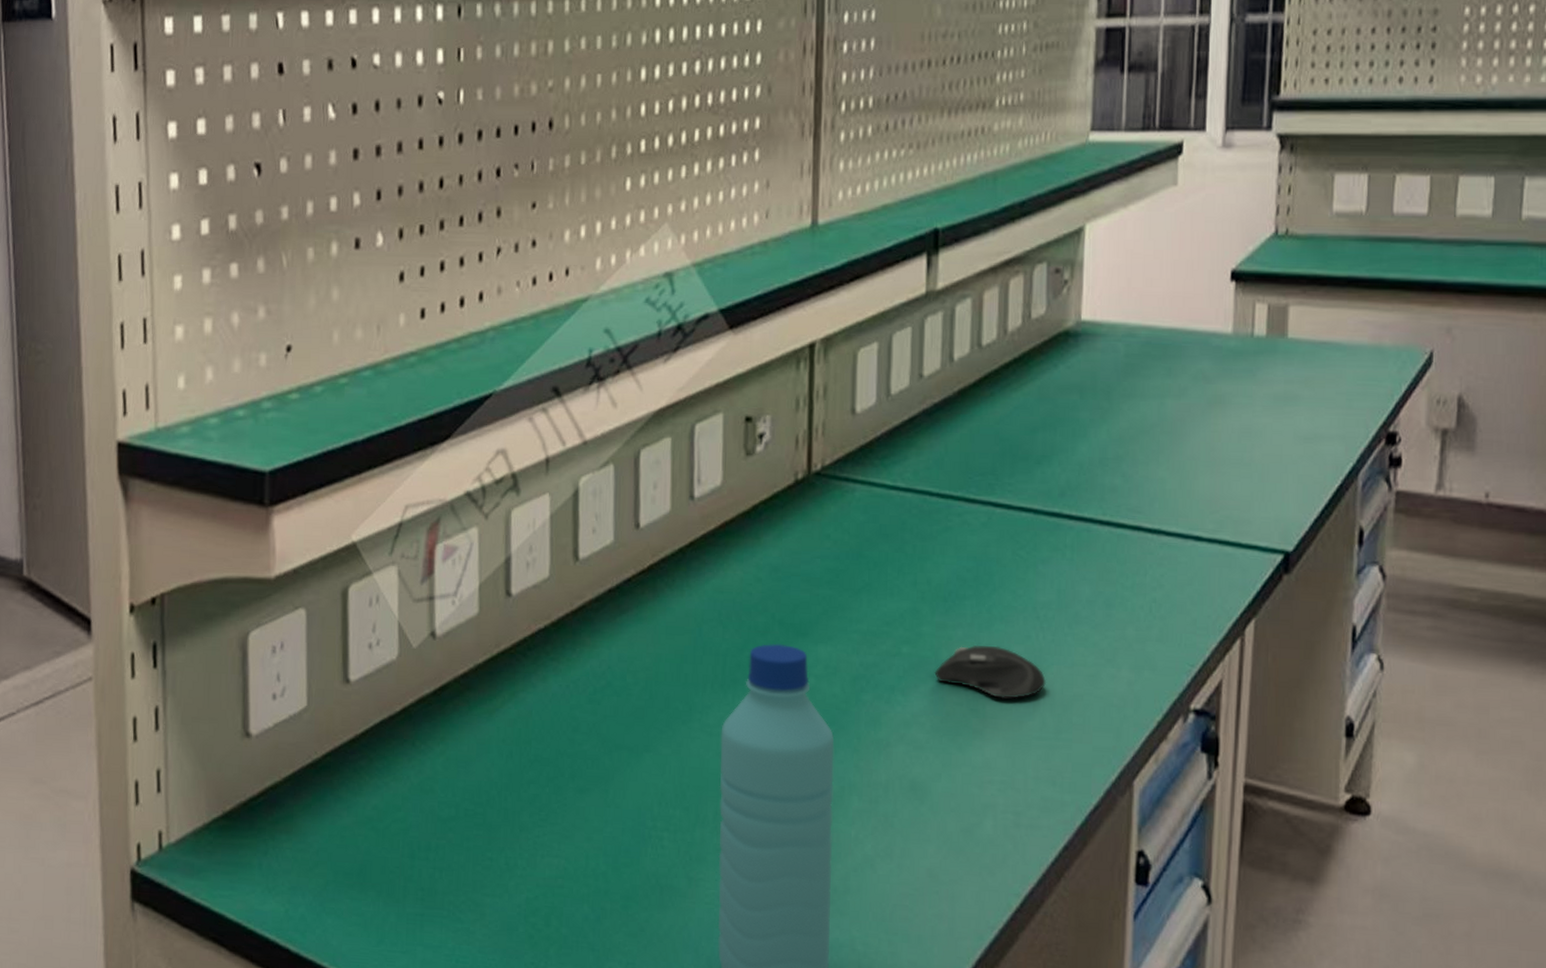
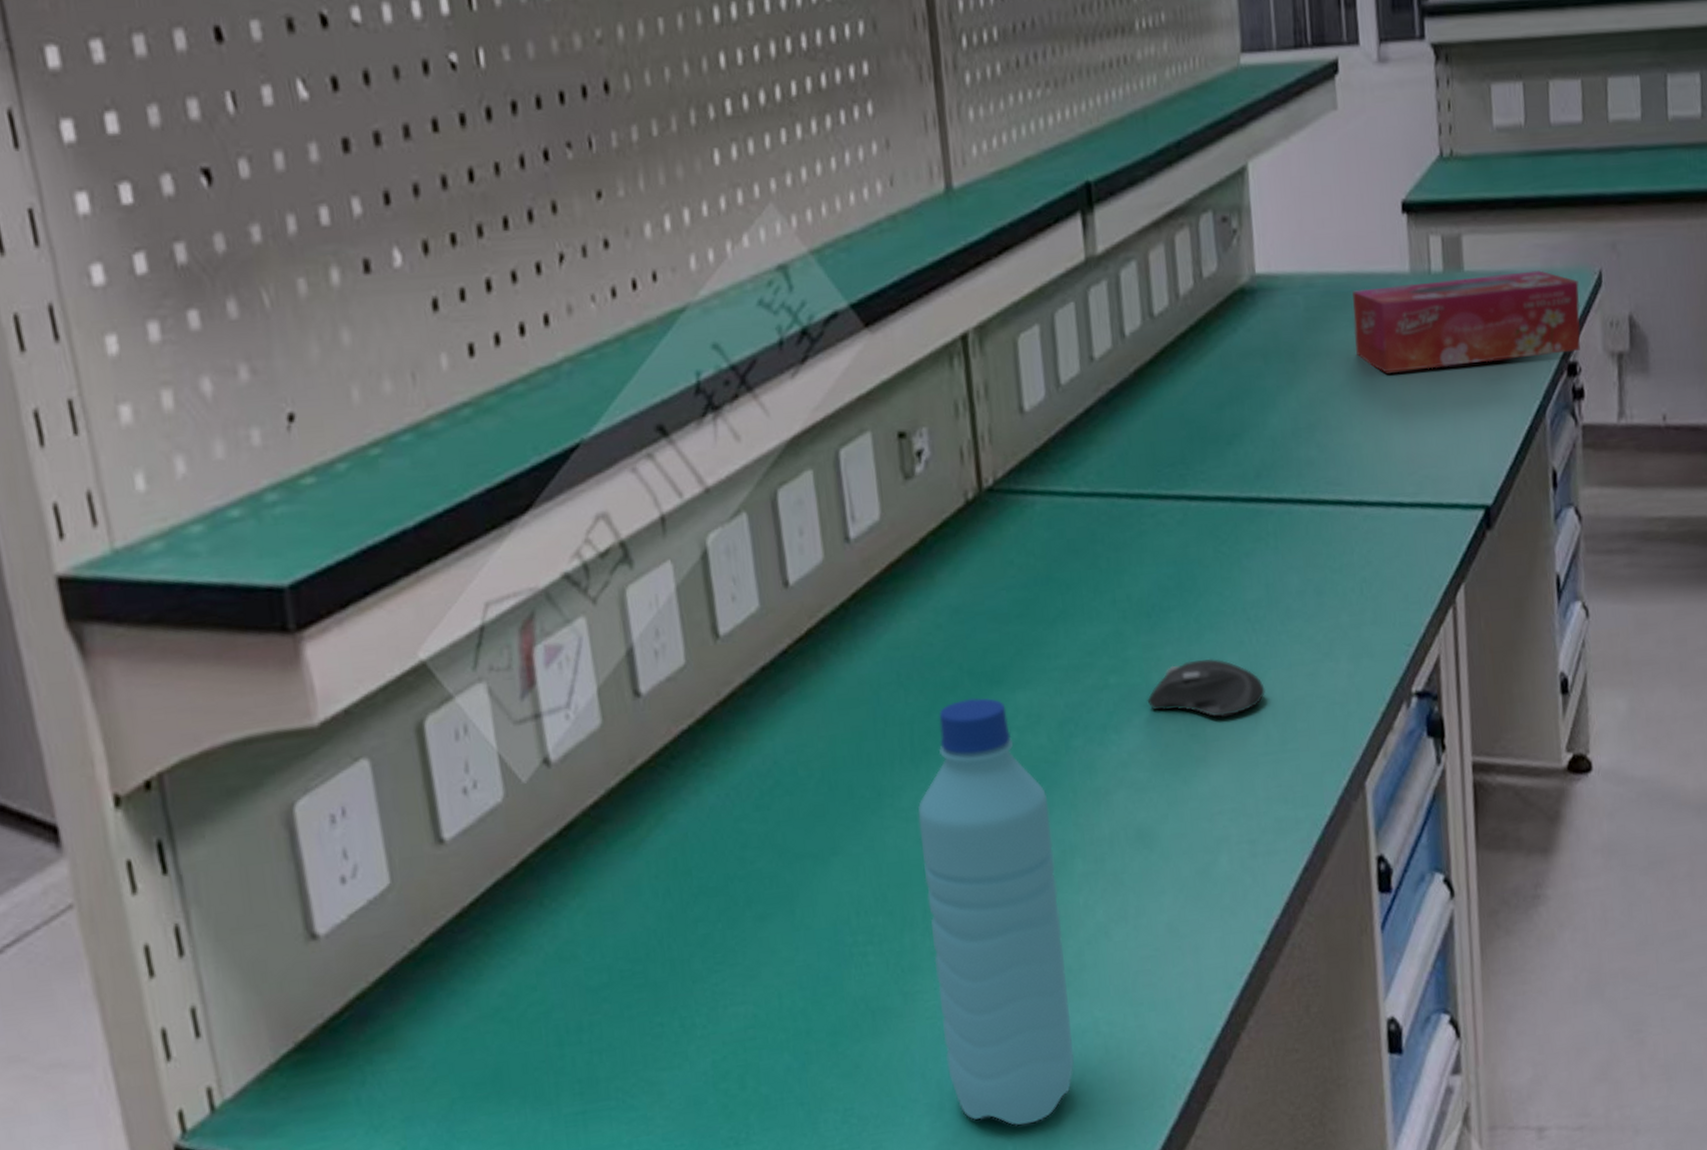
tissue box: none [1170,343,1407,423] -> present [1352,270,1581,373]

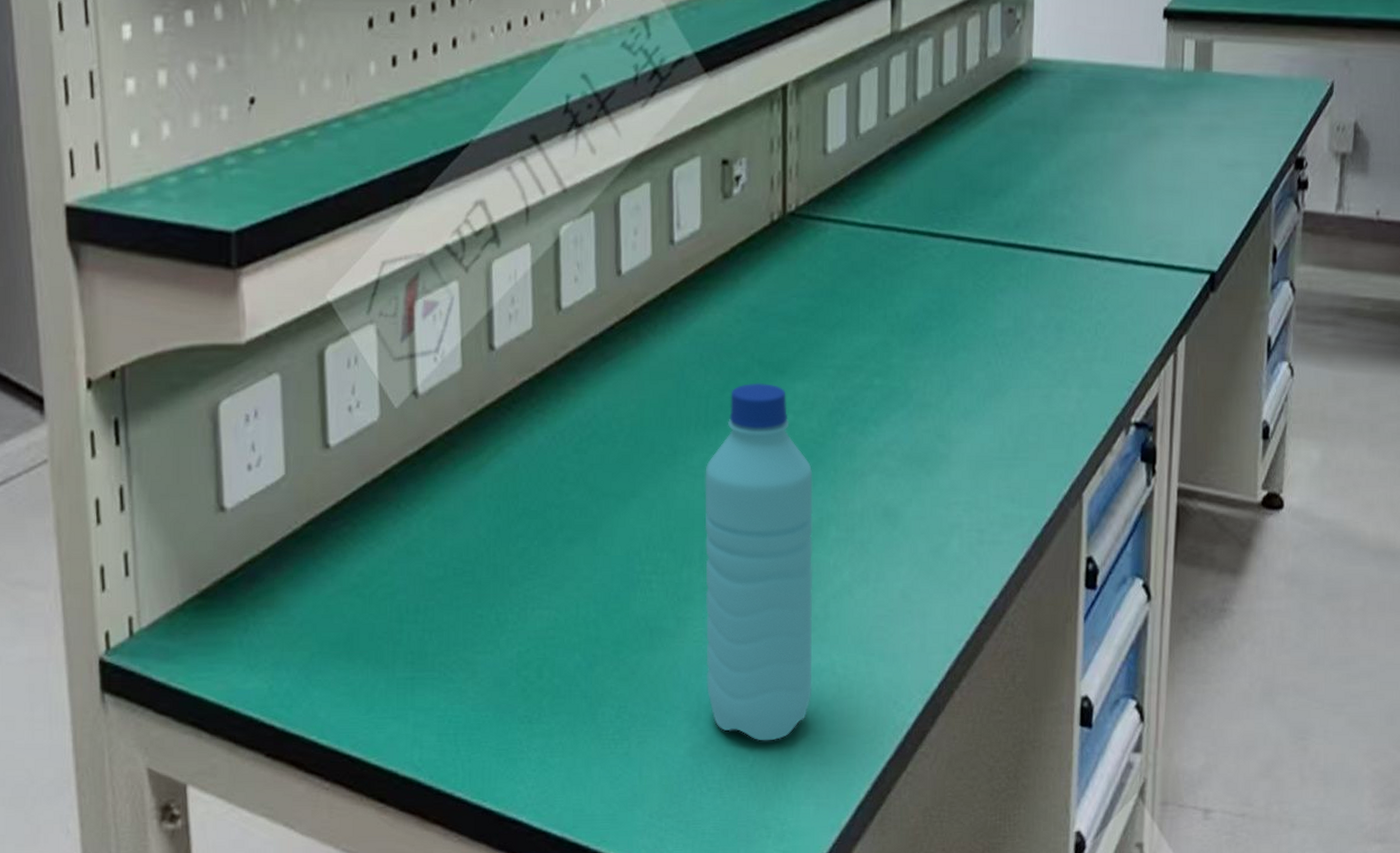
computer mouse: present [1147,658,1265,718] -> none [904,373,1005,424]
tissue box: present [1352,270,1581,373] -> none [1111,76,1312,151]

